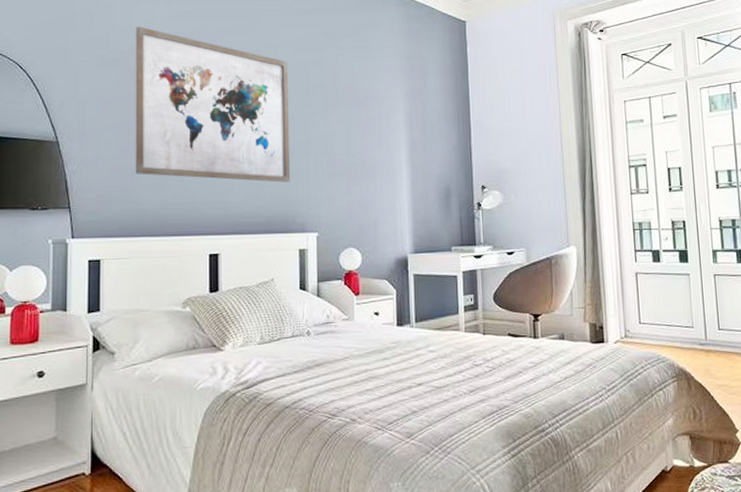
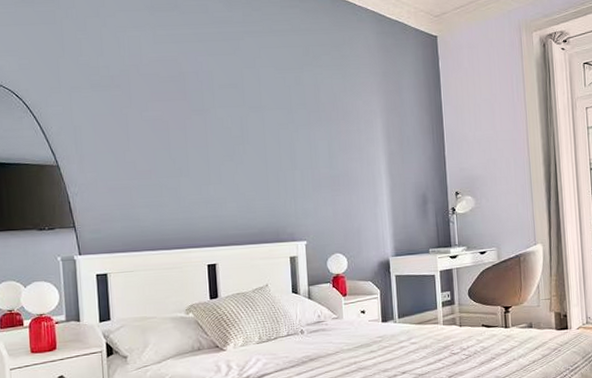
wall art: present [135,26,291,182] -> none [123,51,279,196]

